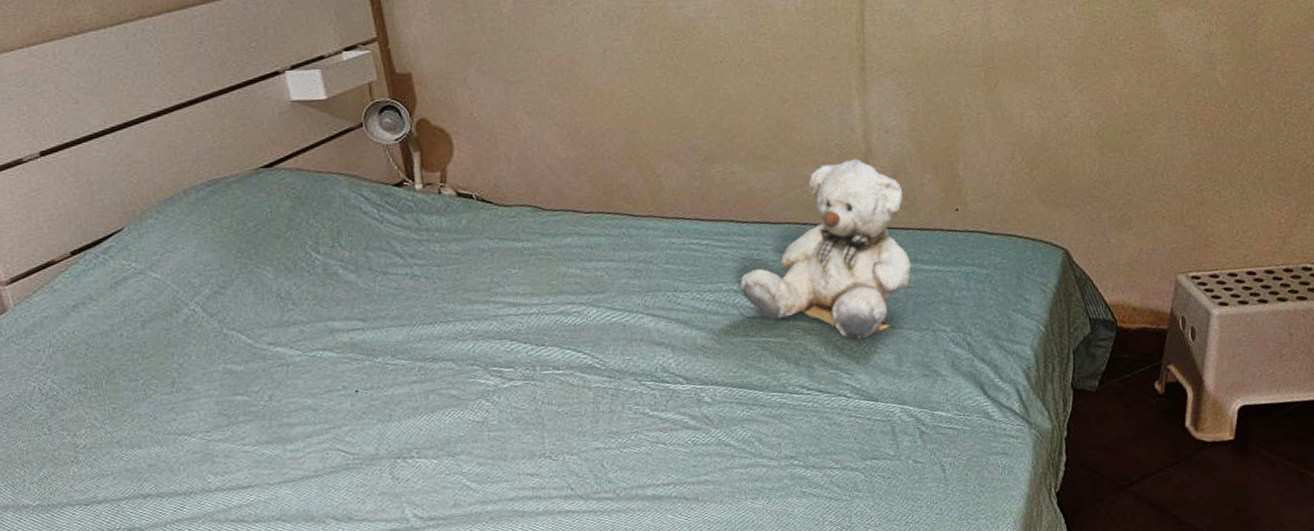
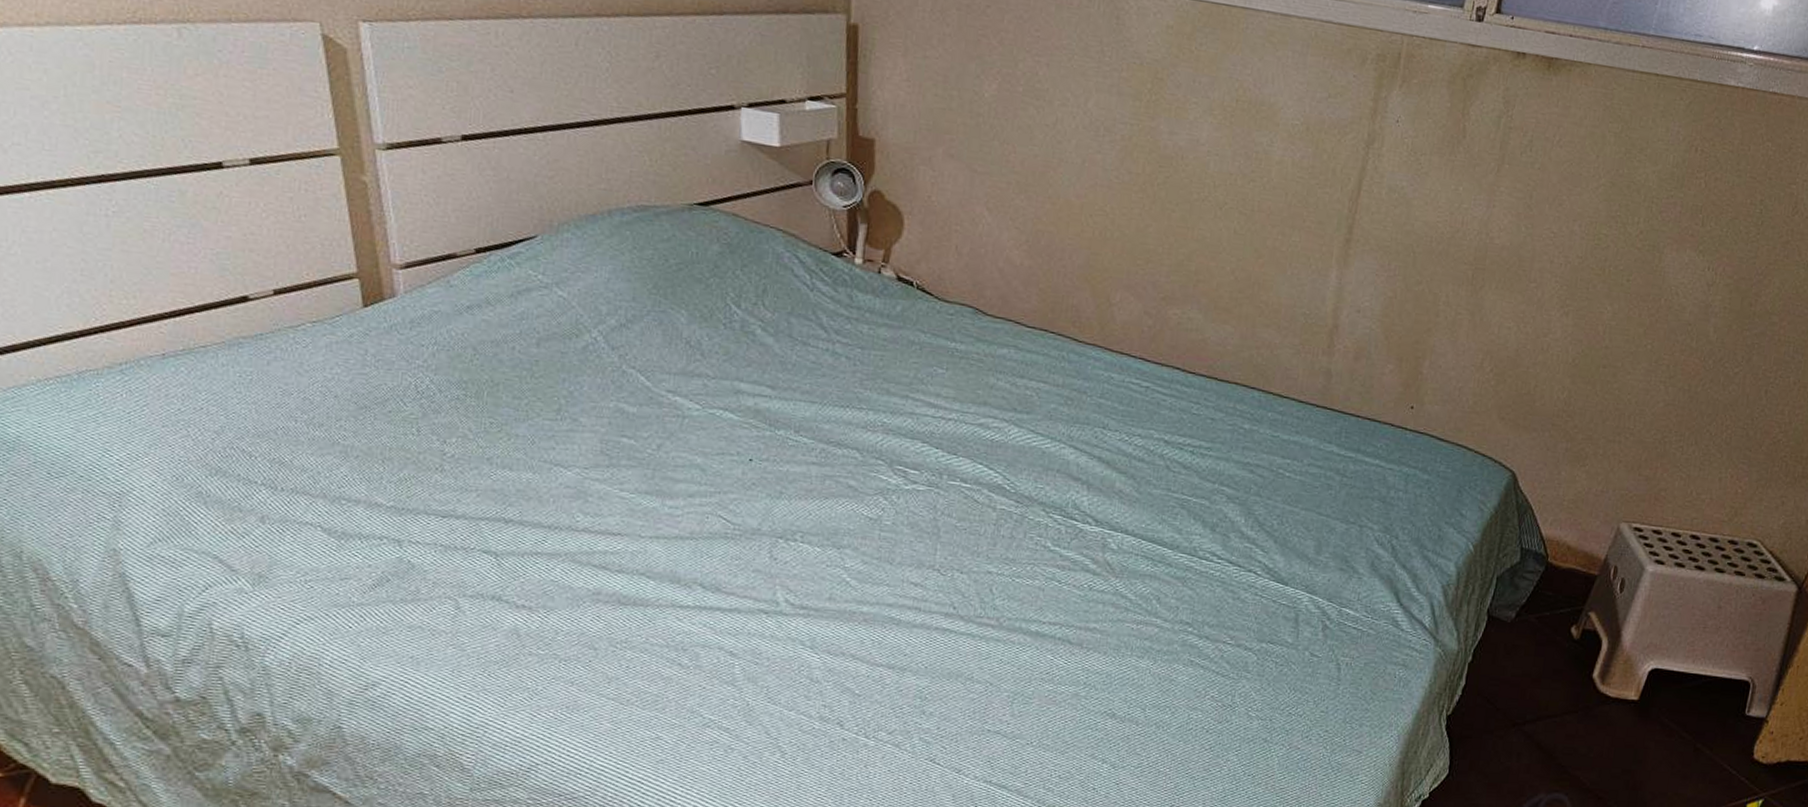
teddy bear: present [739,158,911,340] -> none [1171,331,1361,519]

